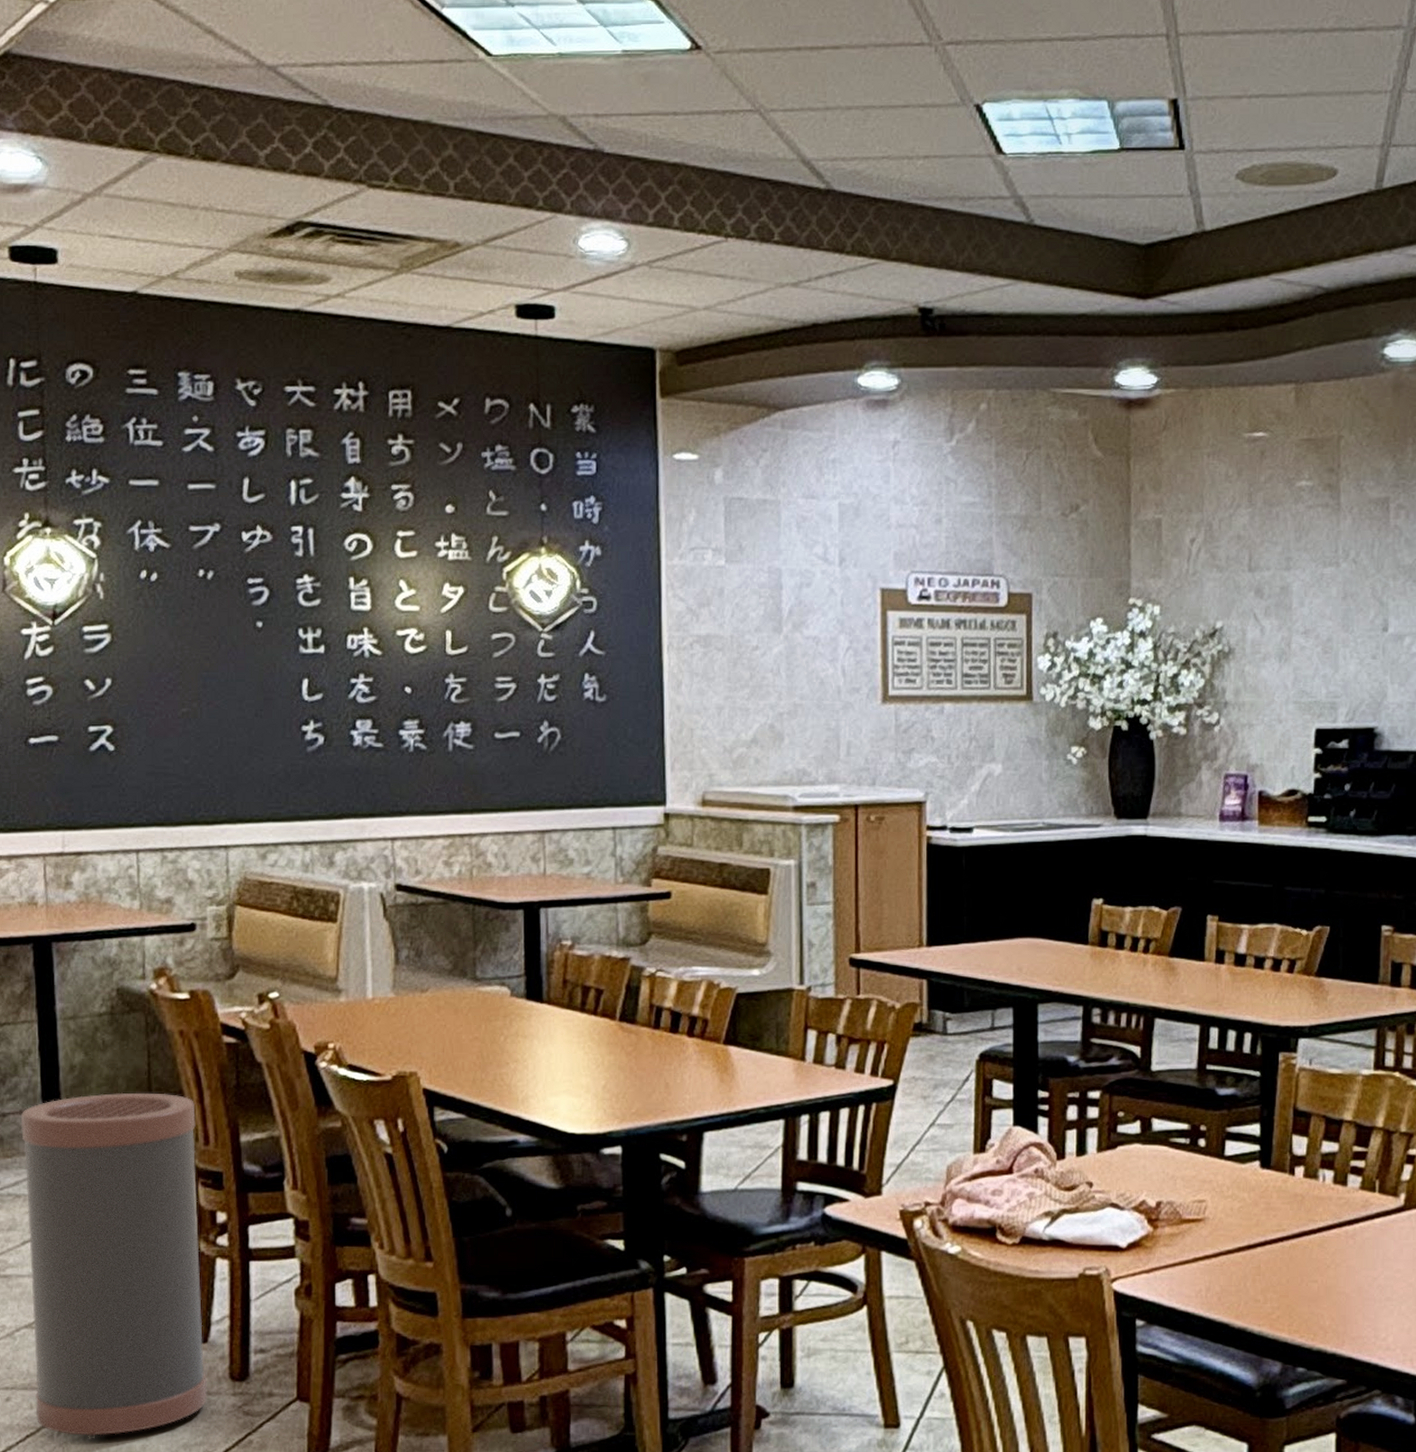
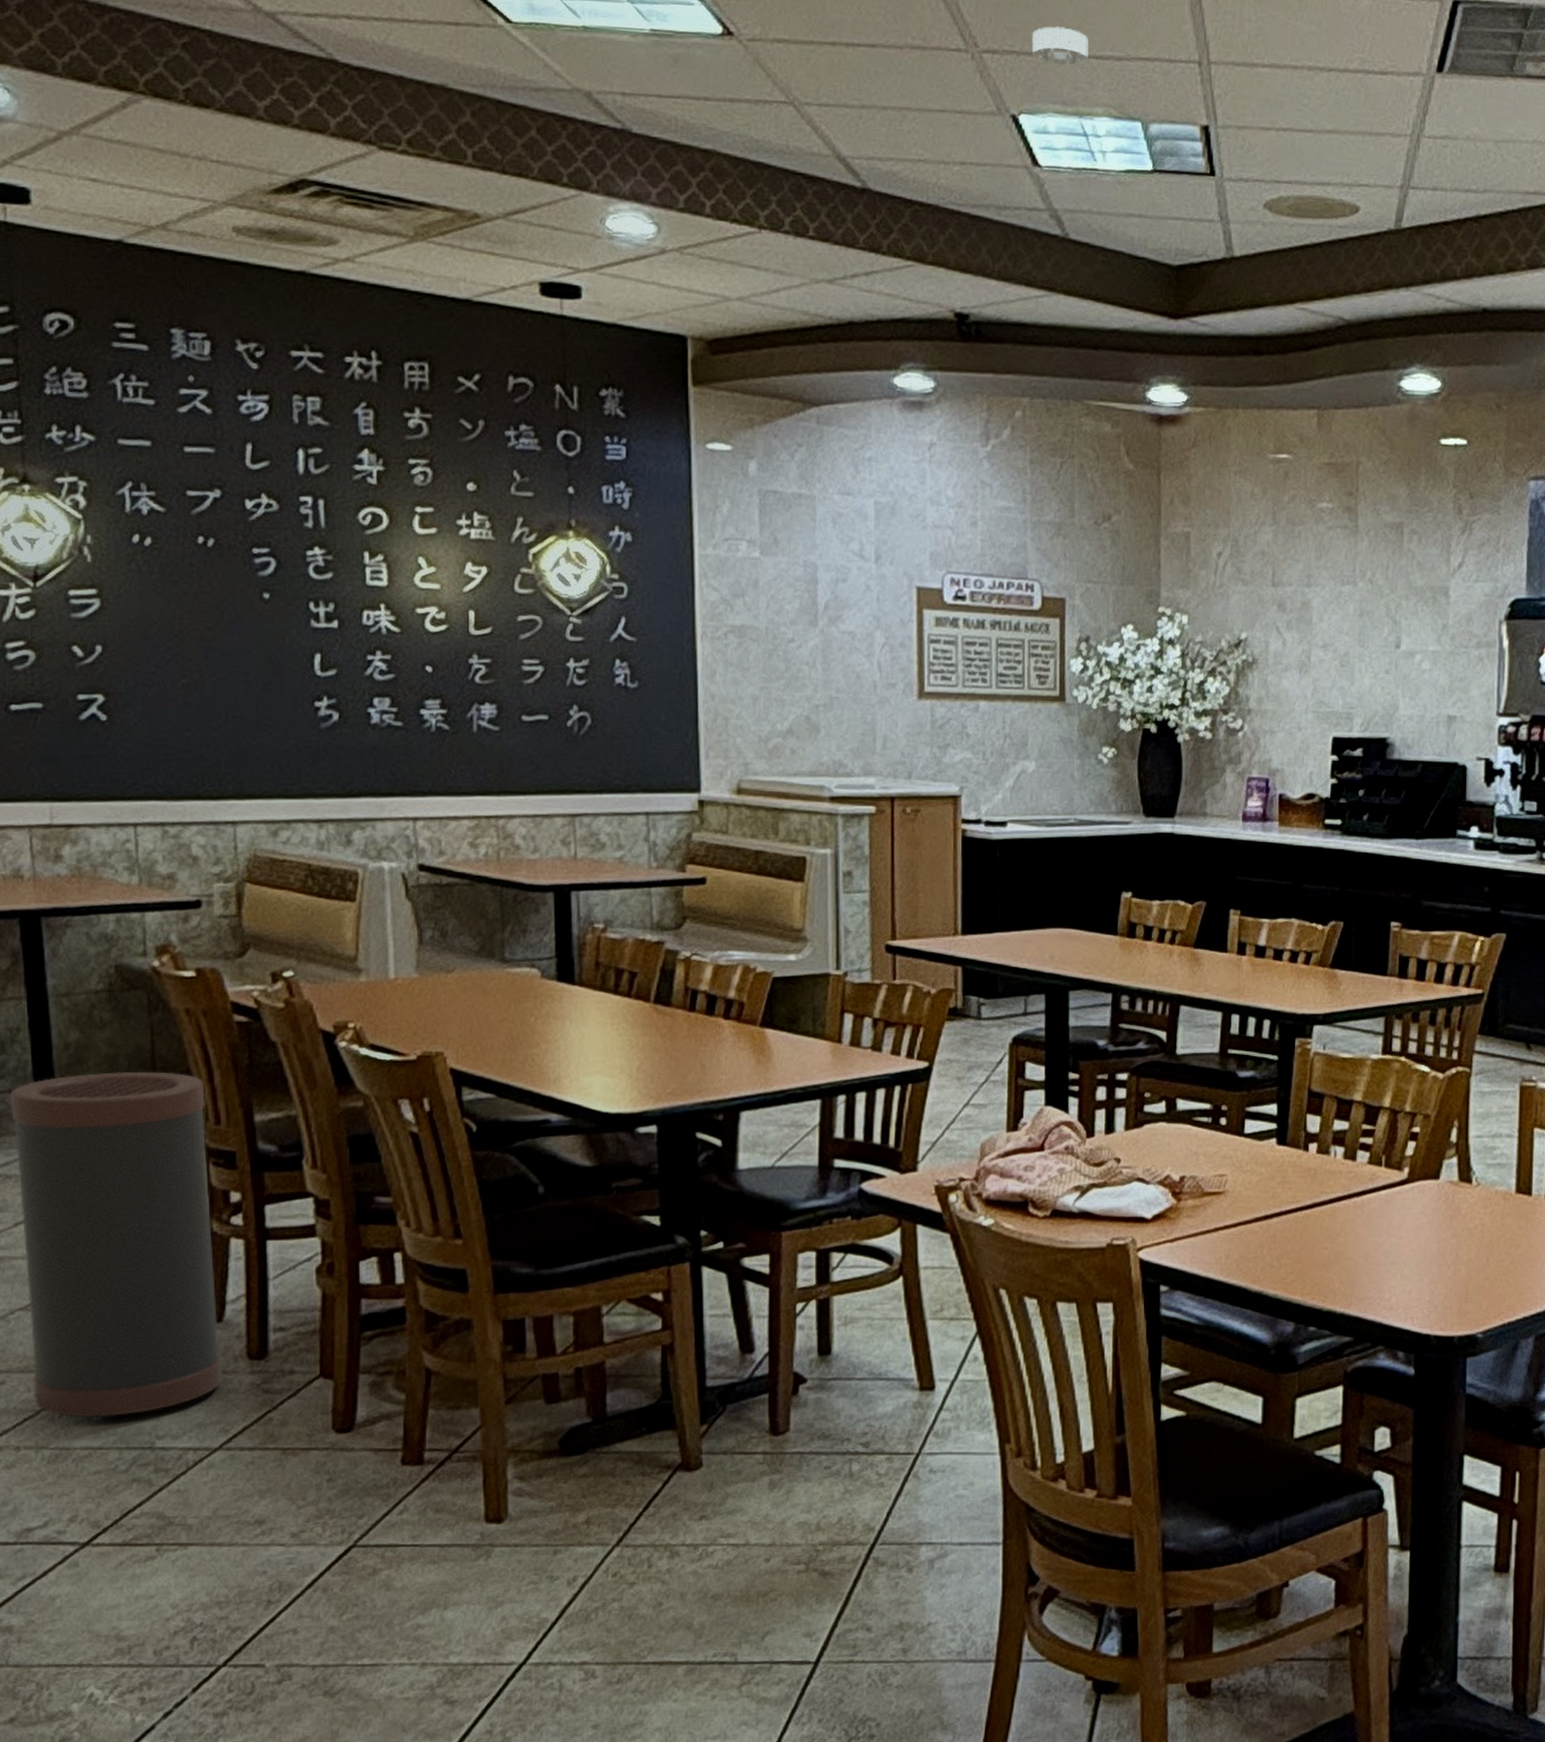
smoke detector: none [995,12,1053,51] -> present [1031,26,1088,66]

